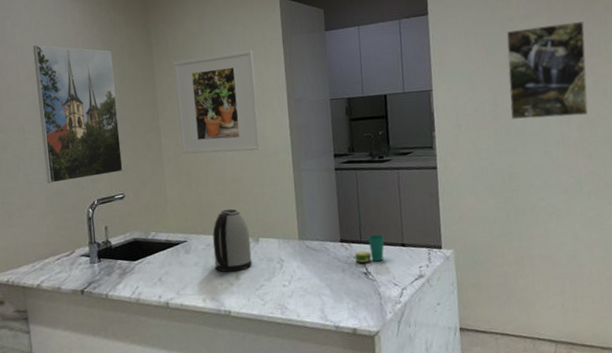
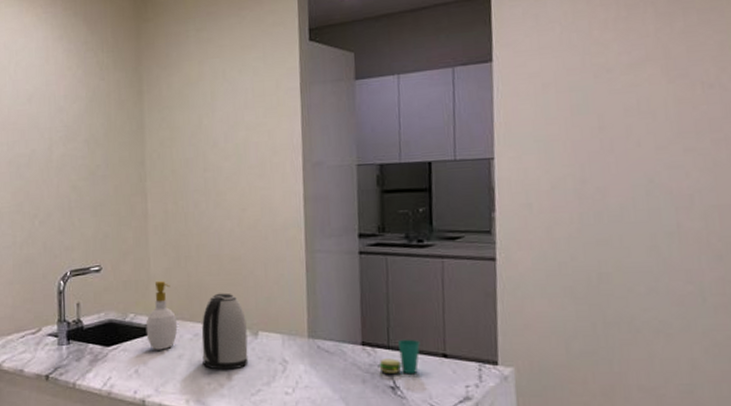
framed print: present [32,45,123,183] -> none [9,89,101,248]
soap bottle: none [165,203,193,261] -> present [146,281,178,350]
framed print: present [173,50,262,155] -> none [166,101,267,224]
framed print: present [506,20,588,120] -> none [601,72,720,203]

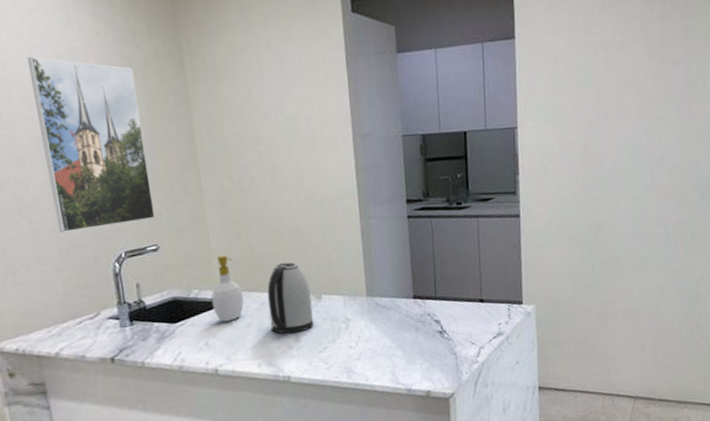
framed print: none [9,89,101,248] -> present [26,56,156,232]
cup: present [379,339,420,374] -> none [428,289,462,321]

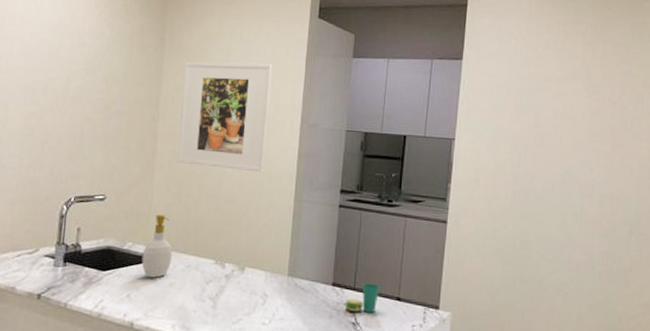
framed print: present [26,56,156,232] -> none [22,18,120,172]
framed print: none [212,73,323,199] -> present [176,62,273,172]
kettle: present [267,262,314,334] -> none [192,230,236,300]
cup: none [428,289,462,321] -> present [345,283,380,313]

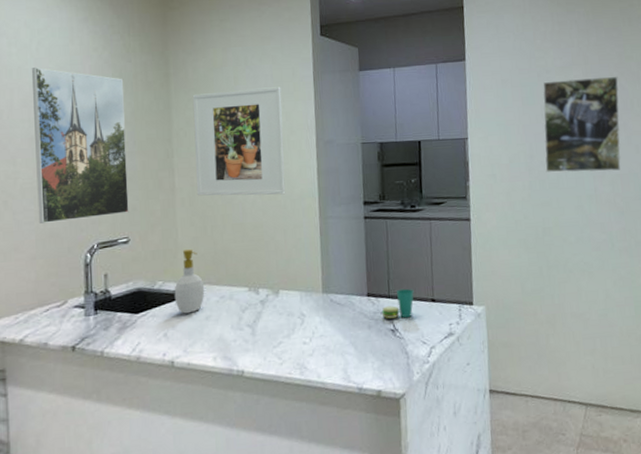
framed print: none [22,18,120,172] -> present [31,67,129,223]
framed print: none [532,90,620,192] -> present [542,76,621,173]

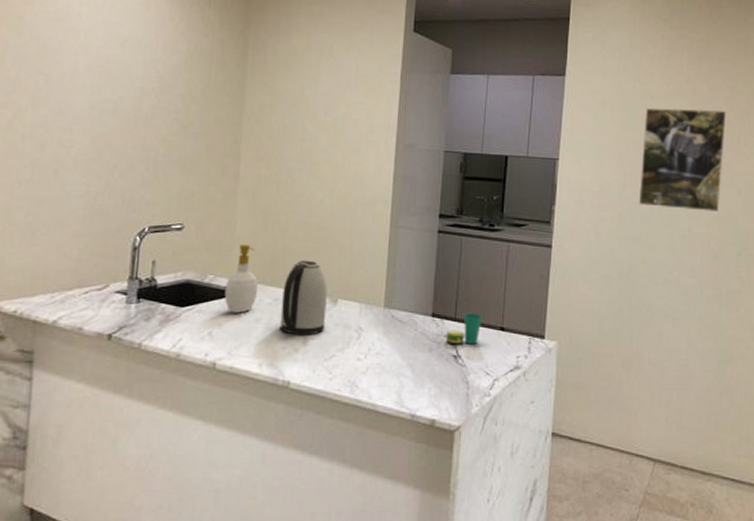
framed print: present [31,67,129,223] -> none [89,31,198,199]
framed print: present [192,87,286,196] -> none [261,79,365,197]
kettle: none [227,257,271,328] -> present [280,260,327,335]

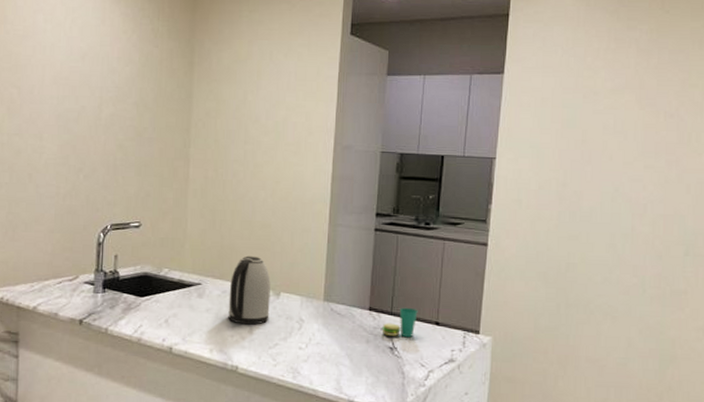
soap bottle: present [224,244,259,313] -> none [178,241,208,304]
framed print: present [638,107,727,212] -> none [578,103,677,210]

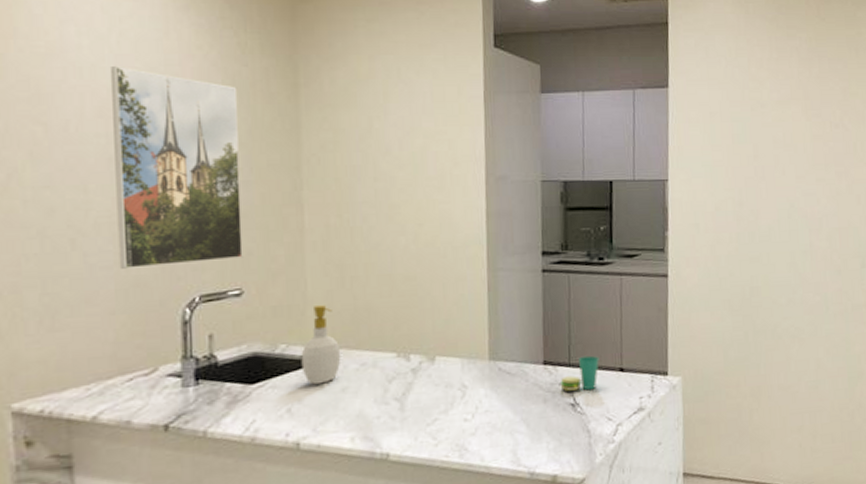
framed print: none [59,46,149,200] -> present [109,67,243,269]
soap bottle: none [178,241,208,304] -> present [301,305,341,385]
kettle: present [228,255,271,325] -> none [369,316,424,402]

